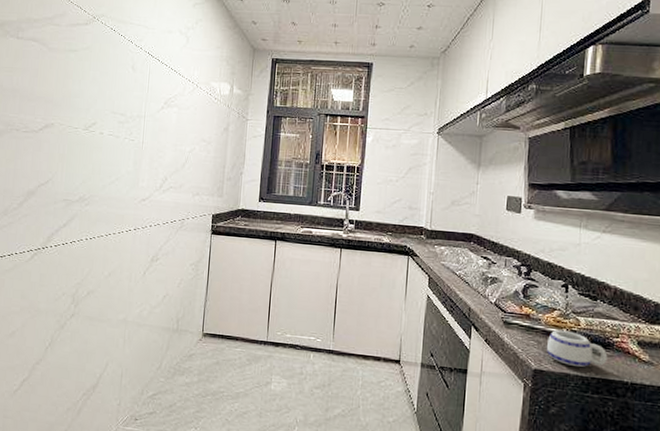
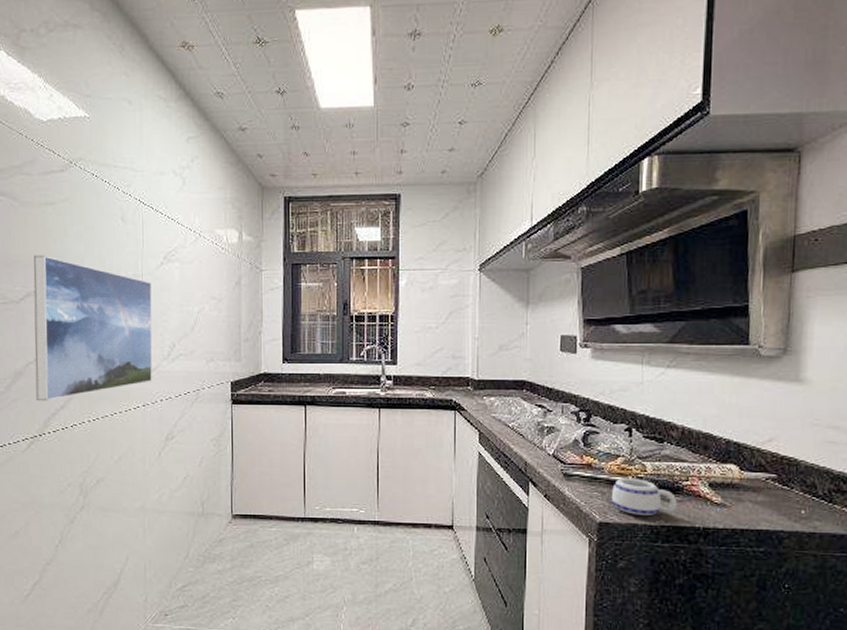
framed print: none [43,92,152,219] -> present [33,254,153,402]

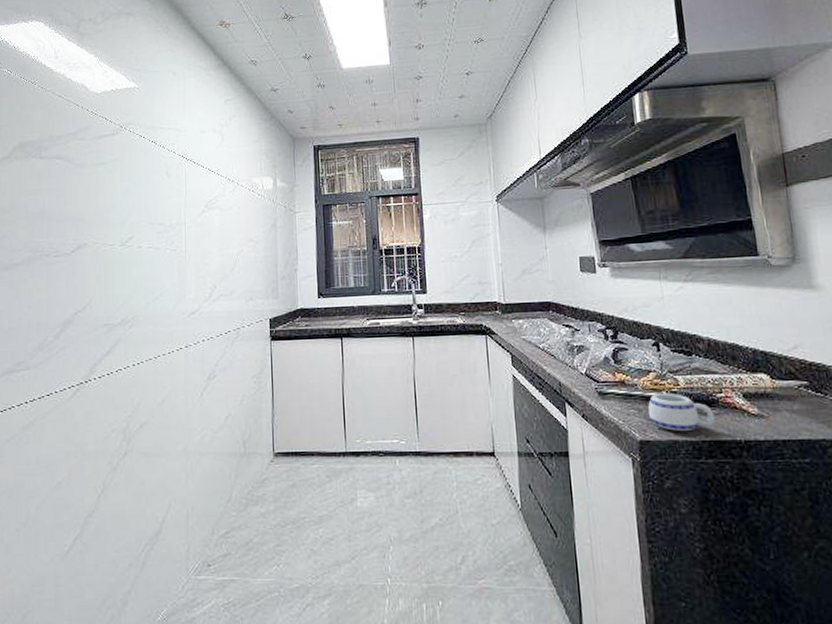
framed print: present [33,254,153,402] -> none [83,209,195,348]

